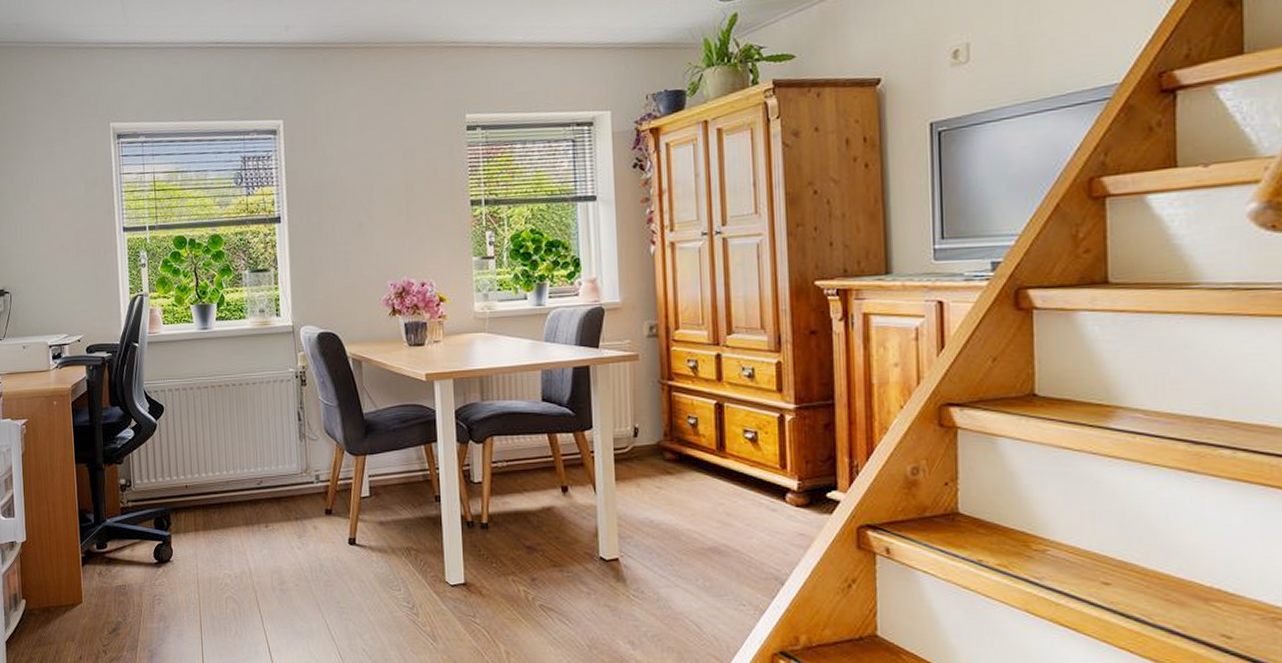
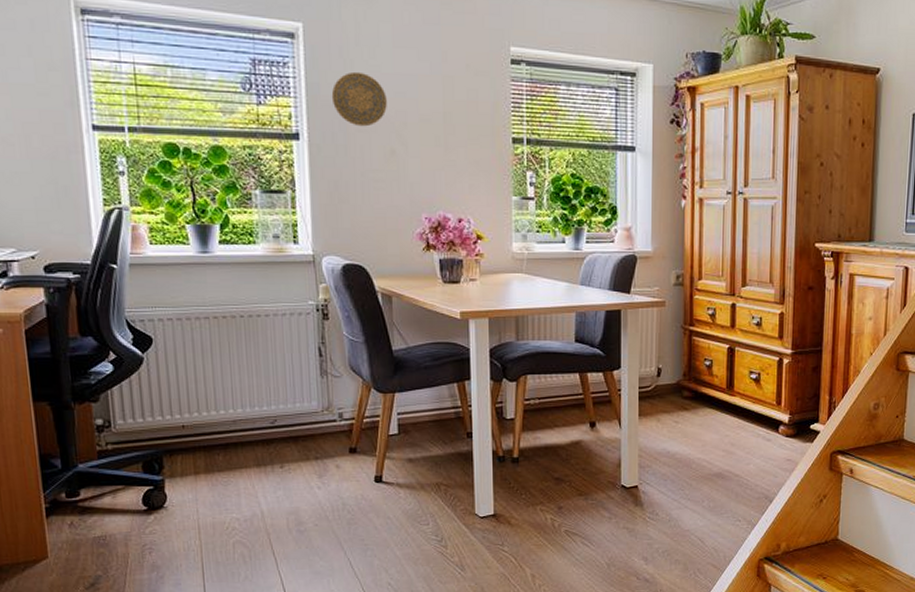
decorative plate: none [307,156,355,205] -> present [331,71,387,127]

